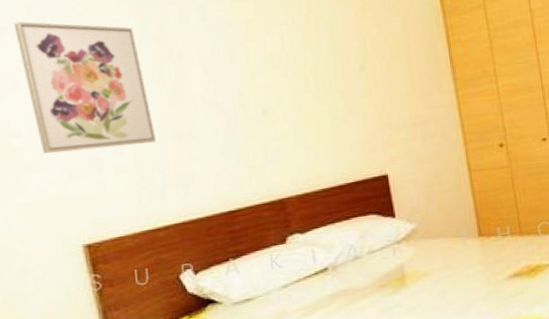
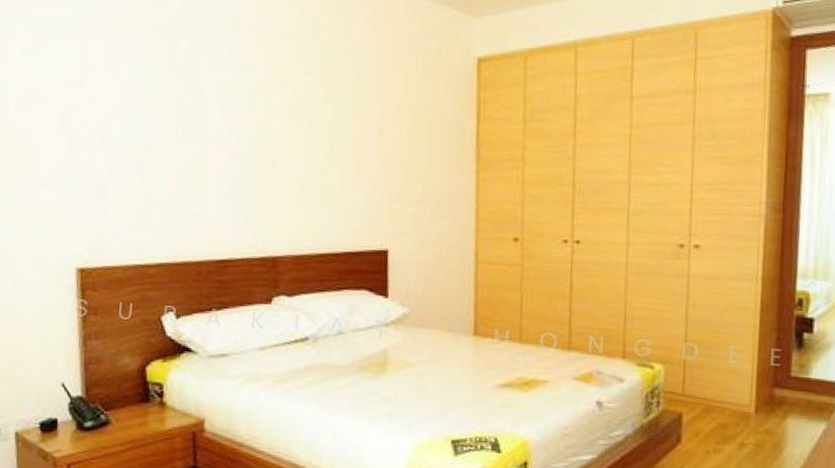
wall art: present [13,22,157,154] -> none [51,35,164,176]

